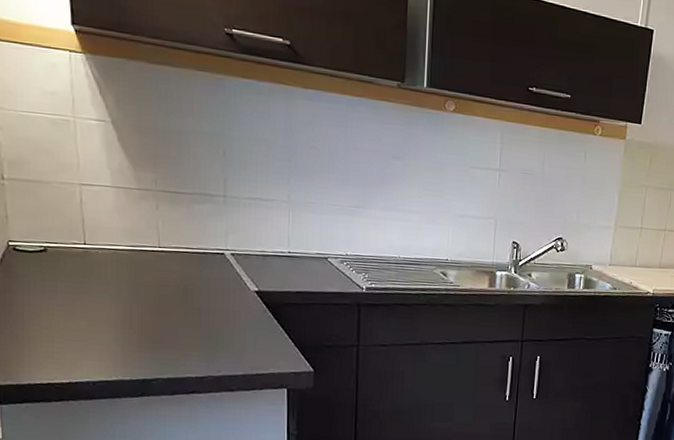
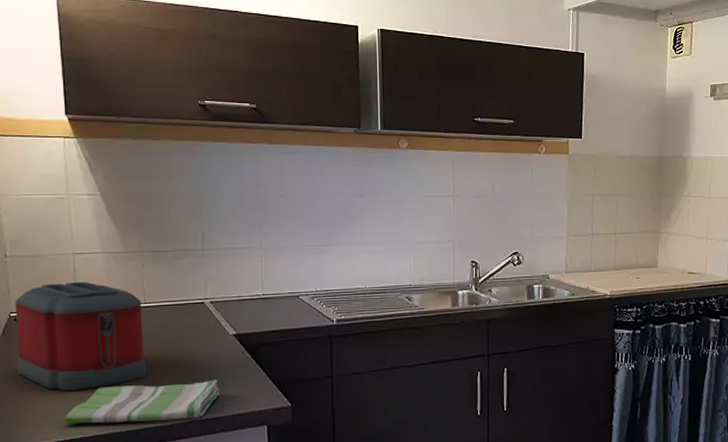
toaster: none [14,214,161,332] -> present [15,281,147,391]
dish towel: none [69,331,239,374] -> present [64,379,220,424]

